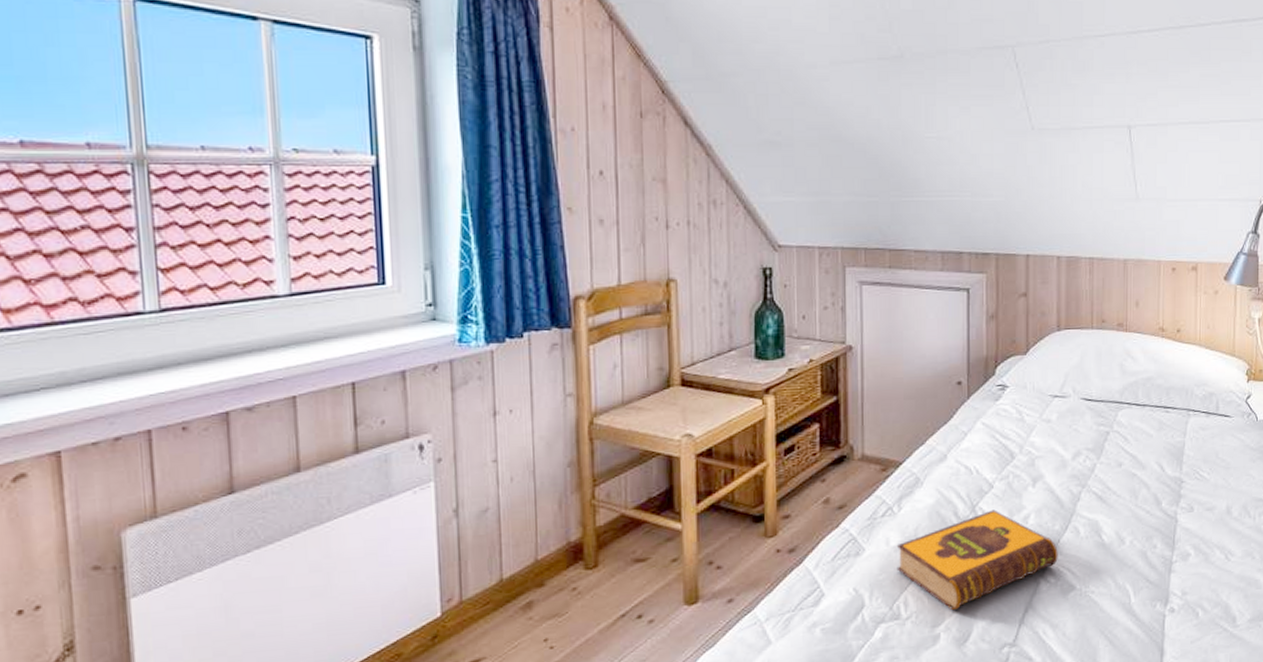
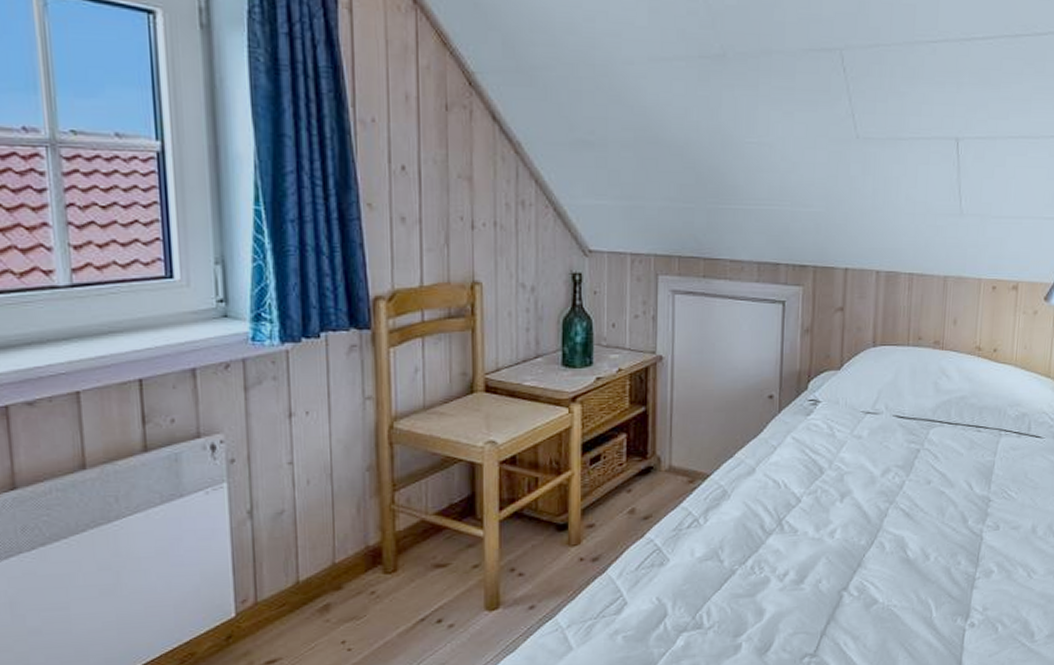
hardback book: present [896,509,1058,611] -> none [700,523,863,621]

